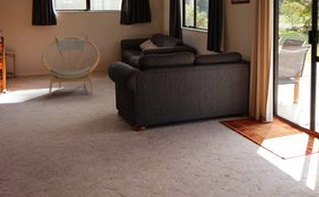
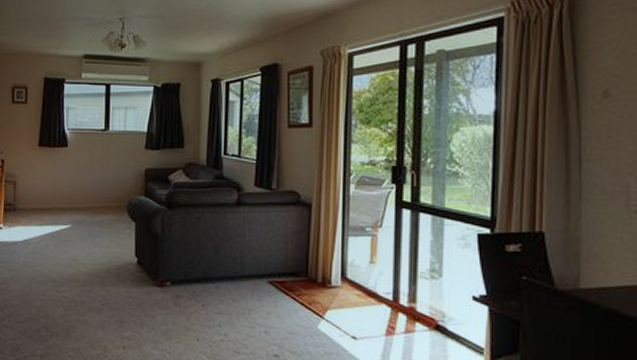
armchair: present [42,34,100,96] -> none [47,159,119,236]

